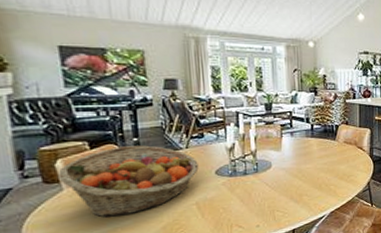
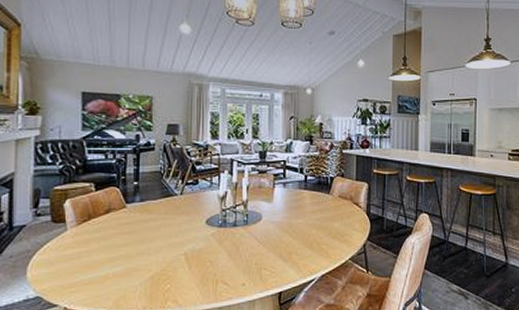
fruit basket: present [57,145,199,218] -> none [64,190,191,261]

